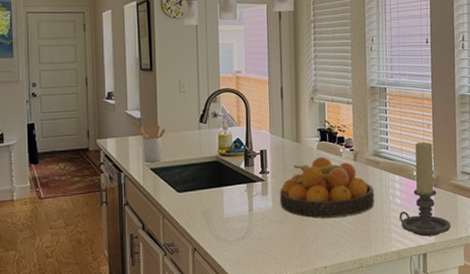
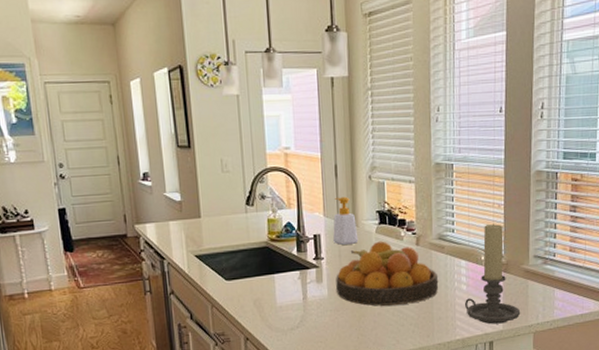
utensil holder: present [139,125,166,162] -> none [180,208,210,249]
soap bottle: none [278,115,301,161] -> present [333,196,359,246]

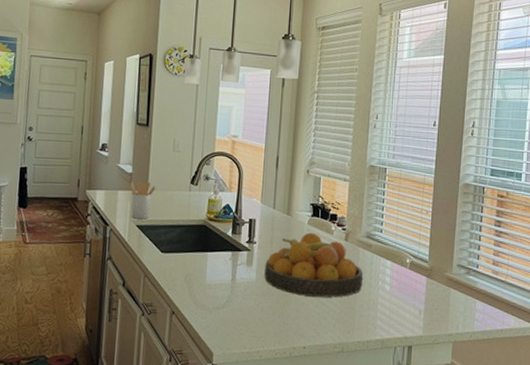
utensil holder: none [180,208,210,249] -> present [129,181,156,219]
soap bottle: present [333,196,359,246] -> none [267,186,291,233]
candle holder: present [465,223,521,324] -> none [387,228,441,329]

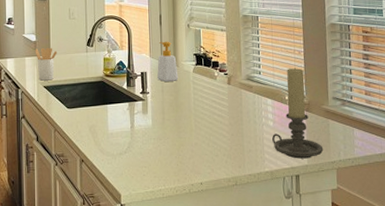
fruit bowl: present [264,232,364,298] -> none [159,79,249,138]
soap bottle: none [267,186,291,233] -> present [157,41,179,83]
candle holder: none [387,228,441,329] -> present [272,67,324,159]

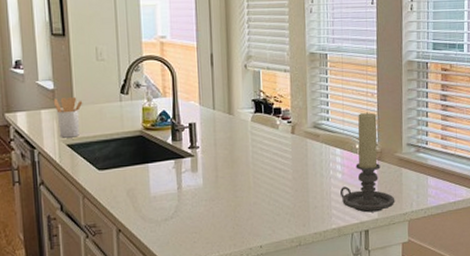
soap bottle: present [157,41,179,83] -> none [208,85,234,134]

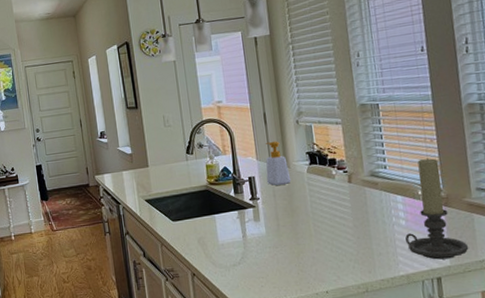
utensil holder: present [53,97,83,138] -> none [131,159,156,194]
soap bottle: none [208,85,234,134] -> present [266,141,291,186]

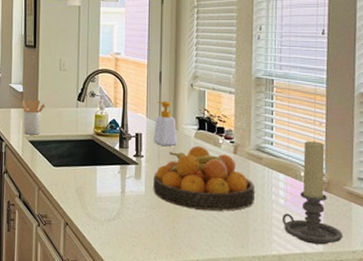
utensil holder: none [131,159,156,194] -> present [21,99,45,135]
fruit bowl: none [272,180,376,243] -> present [153,145,256,211]

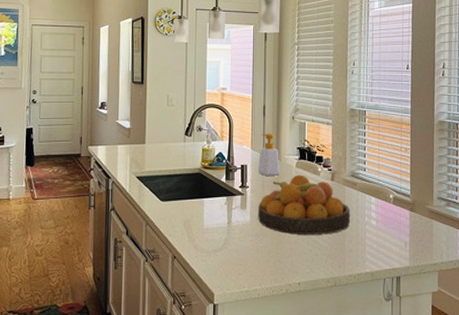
utensil holder: present [21,99,45,135] -> none [128,135,153,171]
candle holder: present [283,140,343,245] -> none [374,165,426,260]

